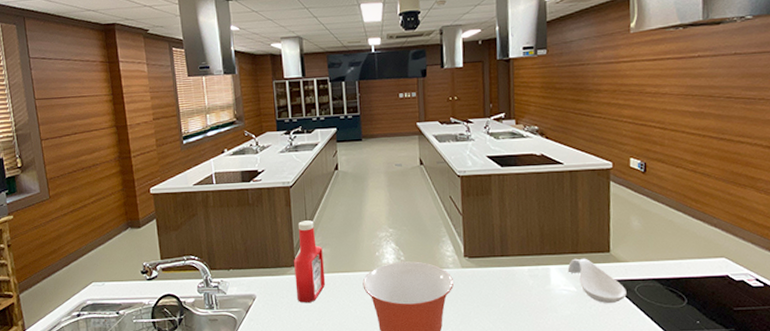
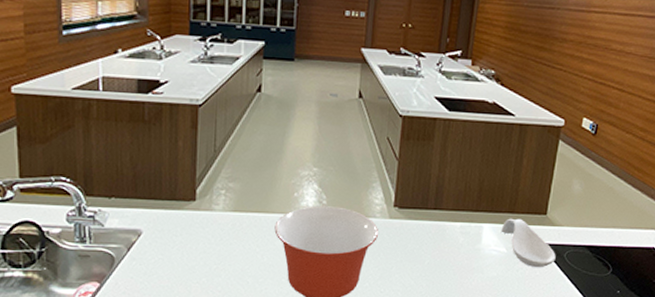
ketchup bottle: present [294,220,326,303] -> none [193,148,231,245]

